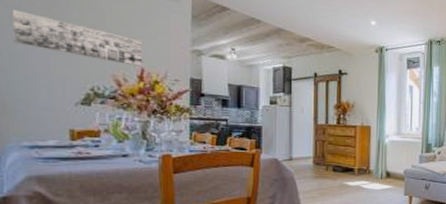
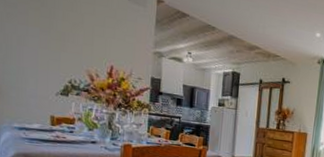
wall art: present [13,9,143,67] -> none [10,7,113,64]

